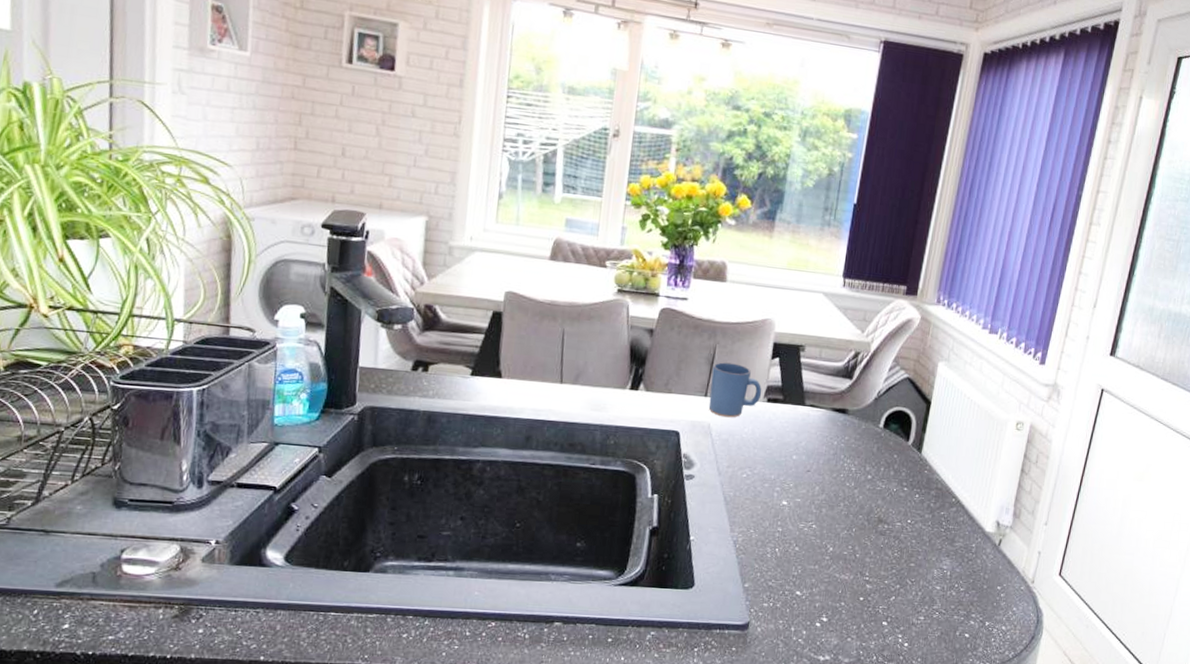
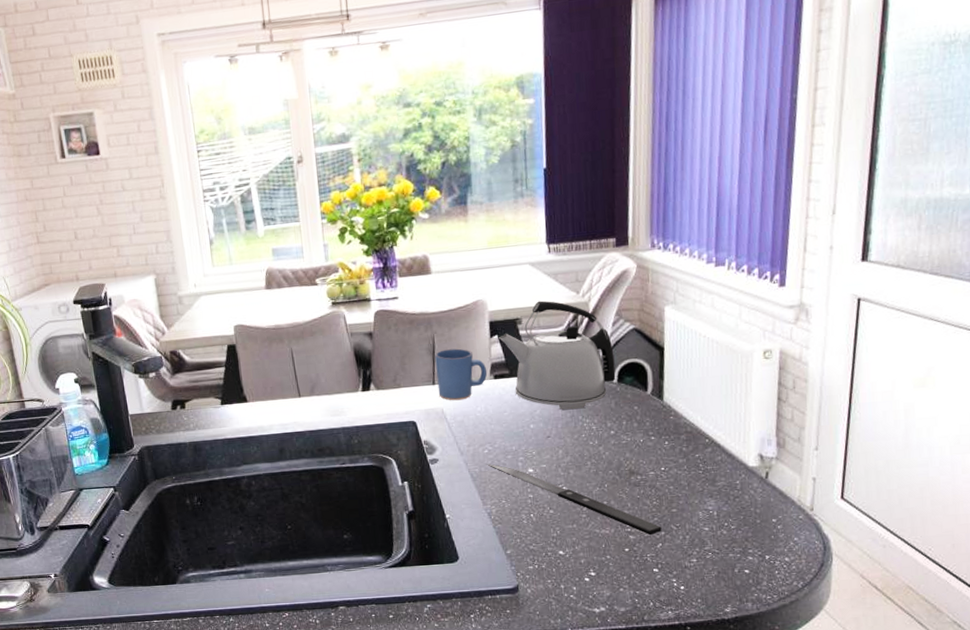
kitchen knife: none [743,489,898,587] -> present [487,464,662,536]
kettle: none [780,332,886,448] -> present [499,300,616,410]

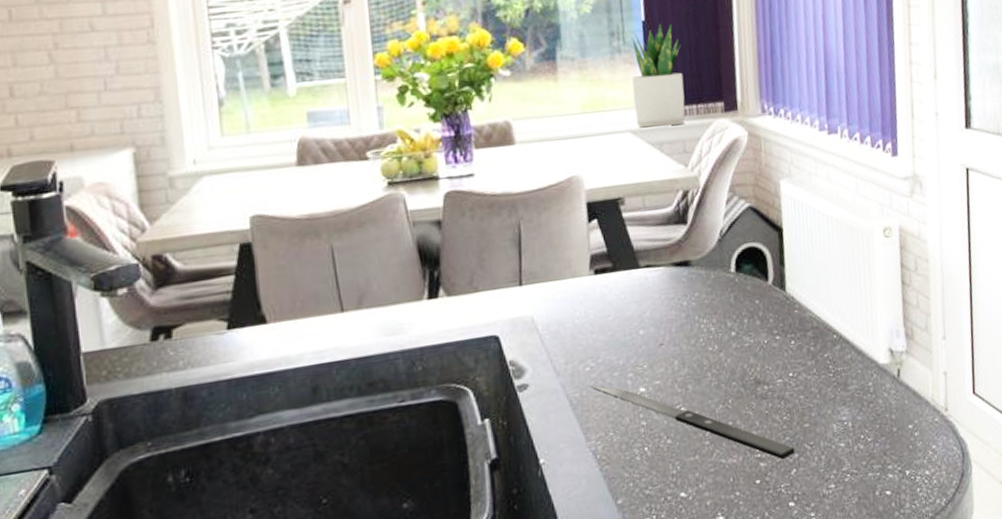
mug: present [435,348,488,401] -> none [521,237,587,306]
kettle: present [499,300,616,410] -> none [599,175,734,309]
planter: none [532,171,580,261] -> present [631,24,685,128]

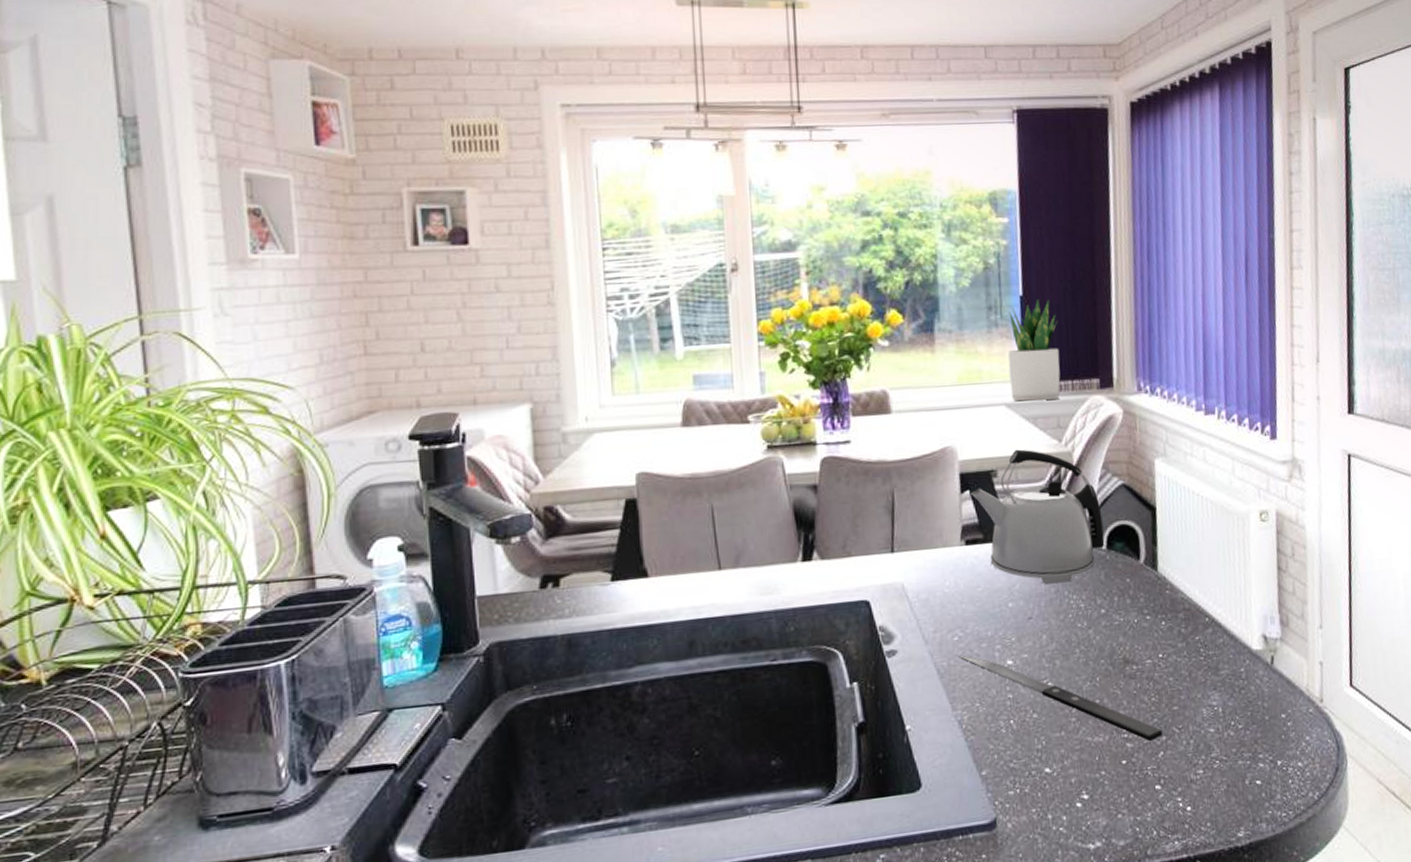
kettle: none [599,175,734,309] -> present [971,449,1105,584]

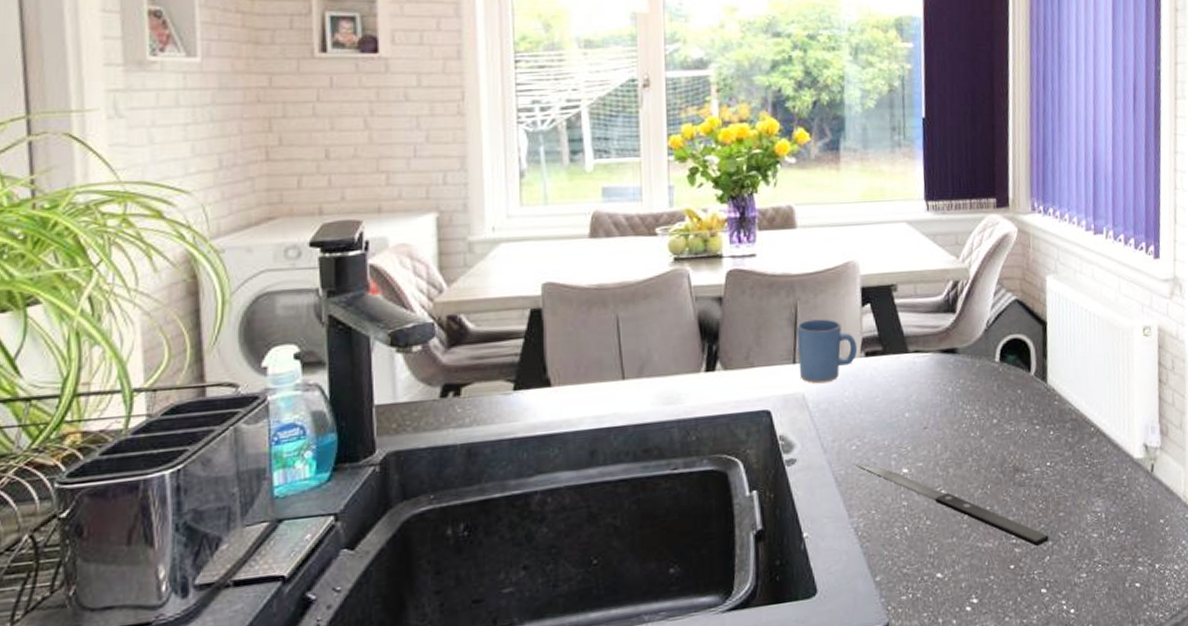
mug: none [894,506,958,573] -> present [797,319,858,384]
kettle: present [971,449,1105,584] -> none [872,265,998,395]
planter: present [1008,300,1061,402] -> none [910,122,960,220]

